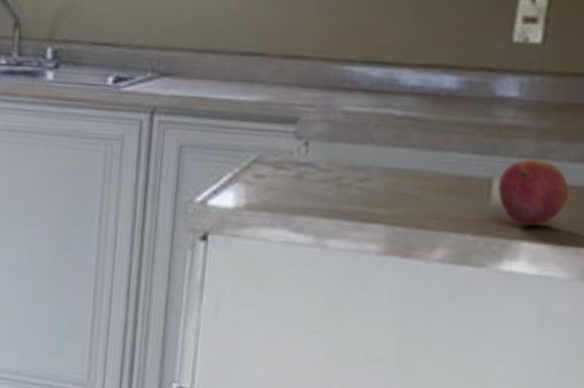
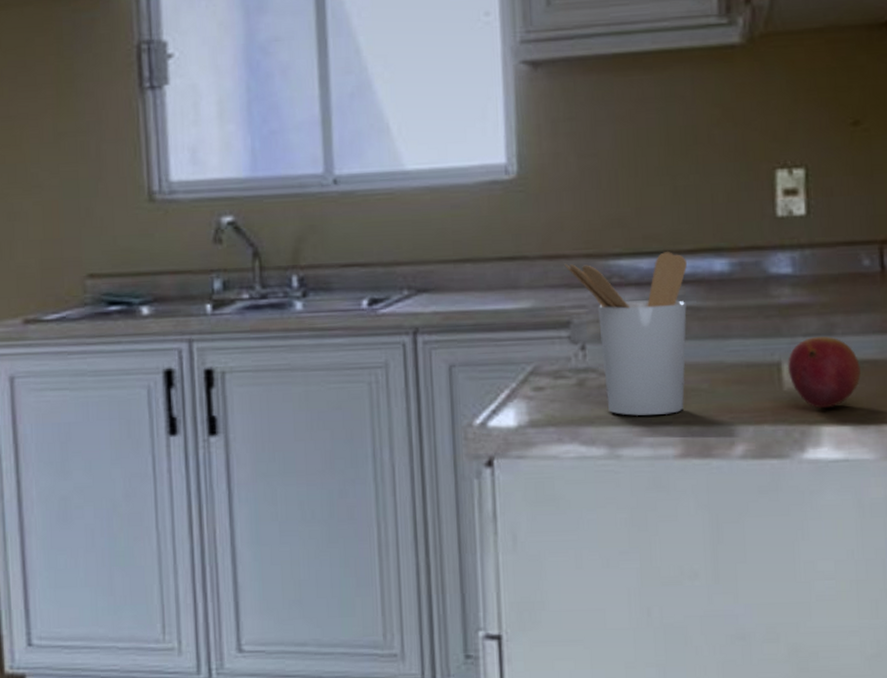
utensil holder: none [300,64,418,214] -> present [564,252,687,416]

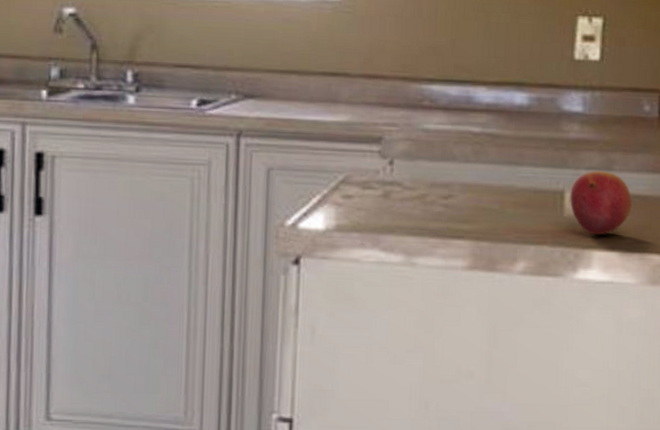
utensil holder: present [564,252,687,416] -> none [381,82,491,229]

